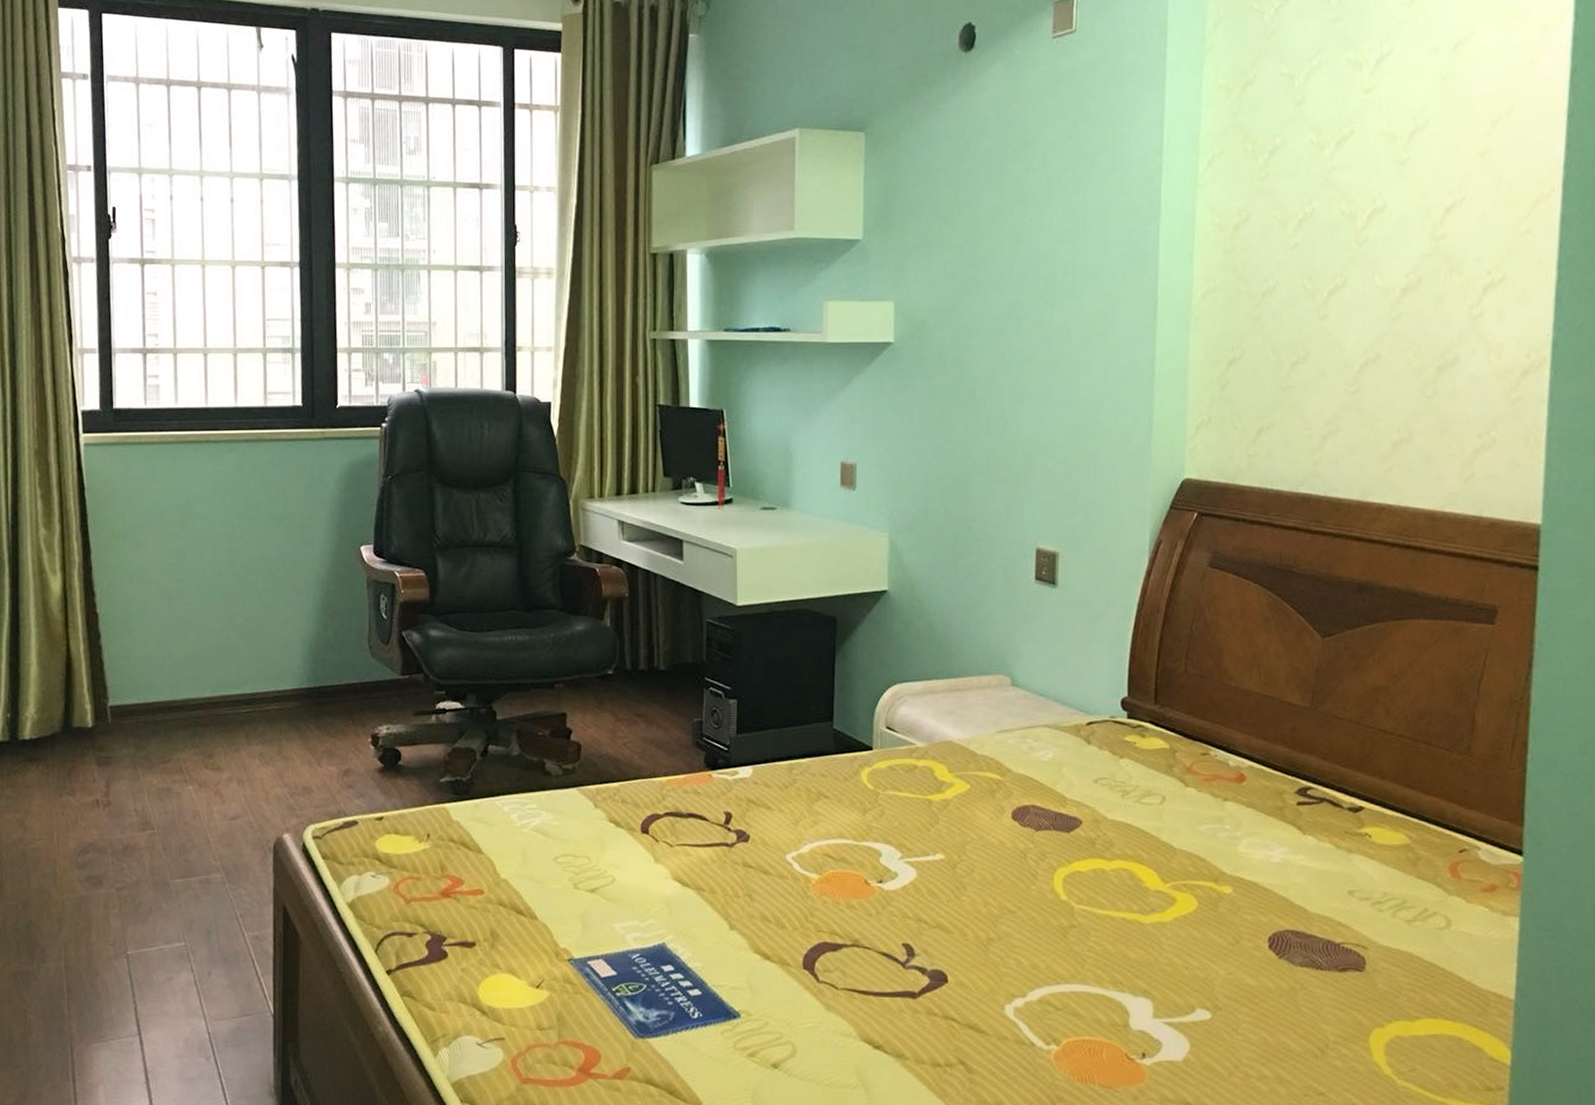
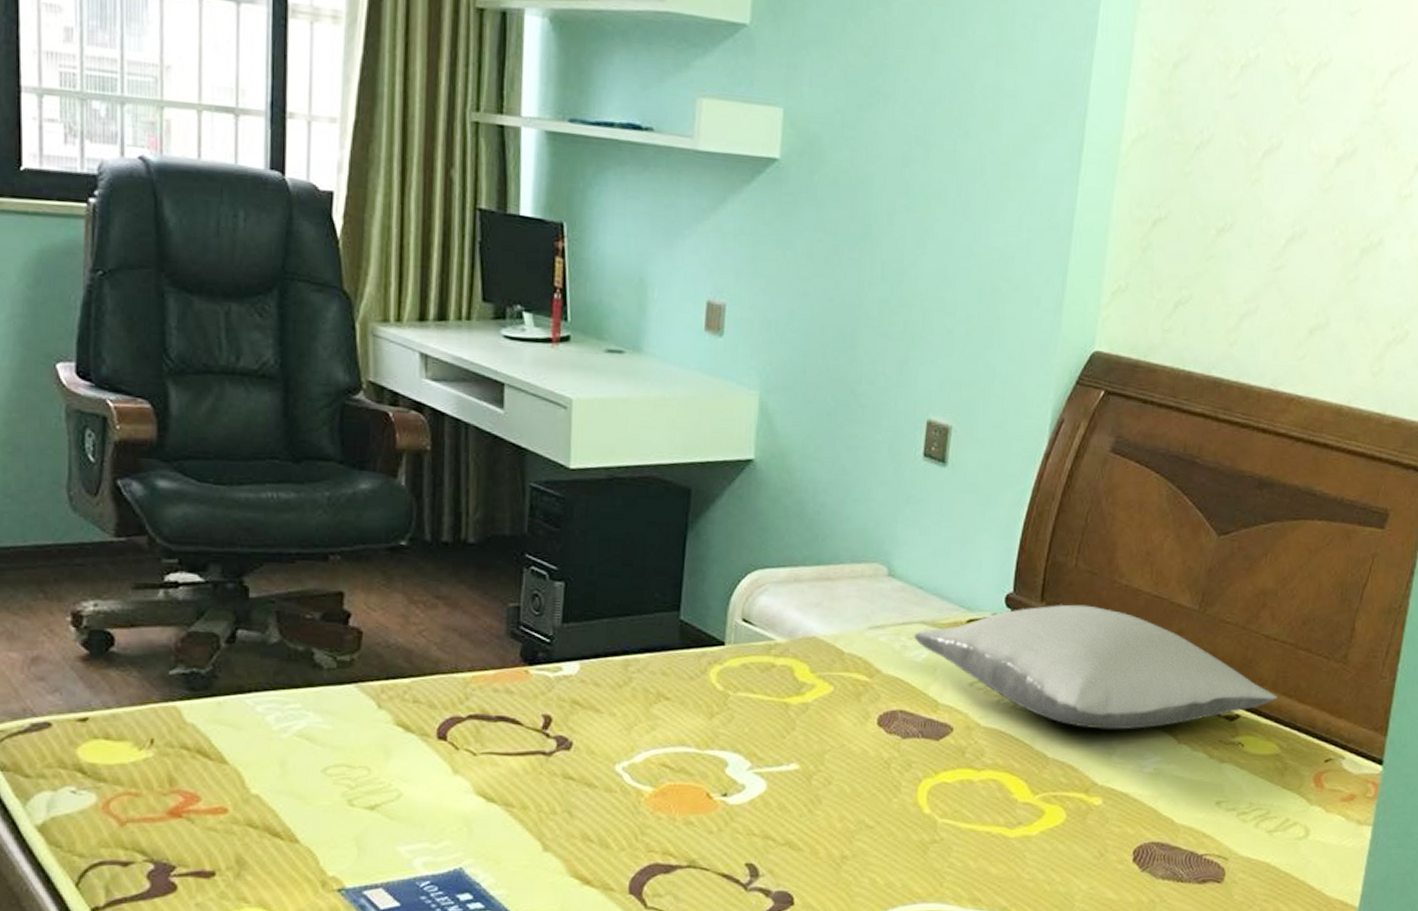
pillow: none [1039,706,1402,822] -> present [913,604,1279,730]

